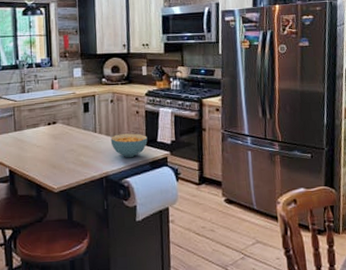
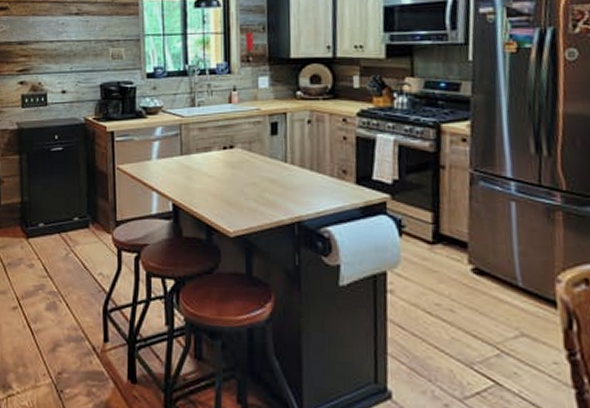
cereal bowl: present [110,133,148,157] -> none [306,166,358,198]

